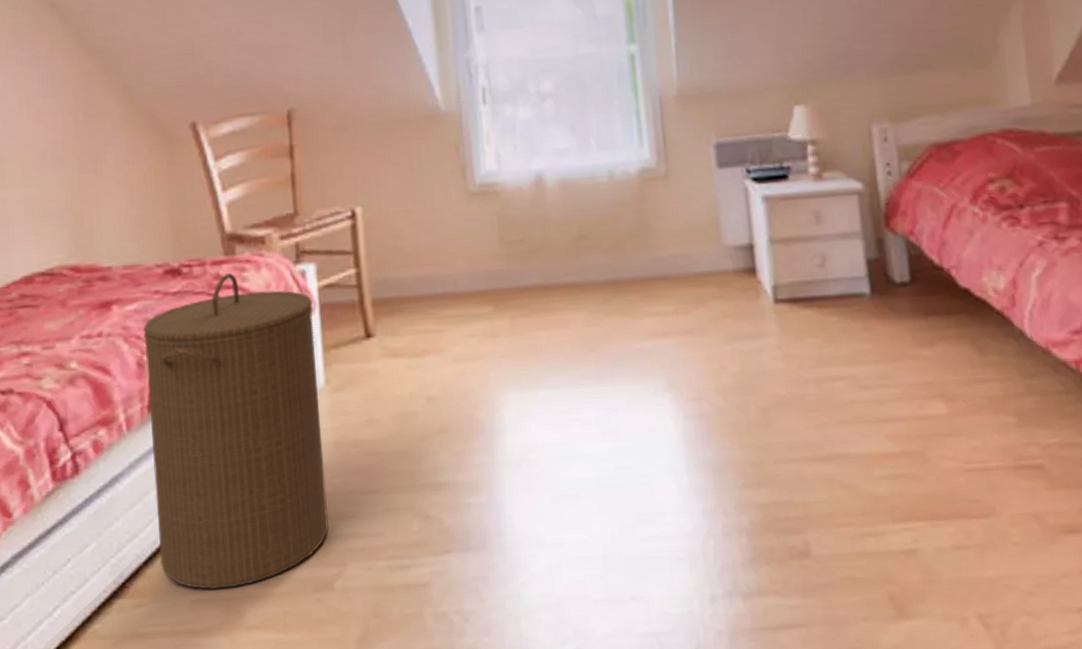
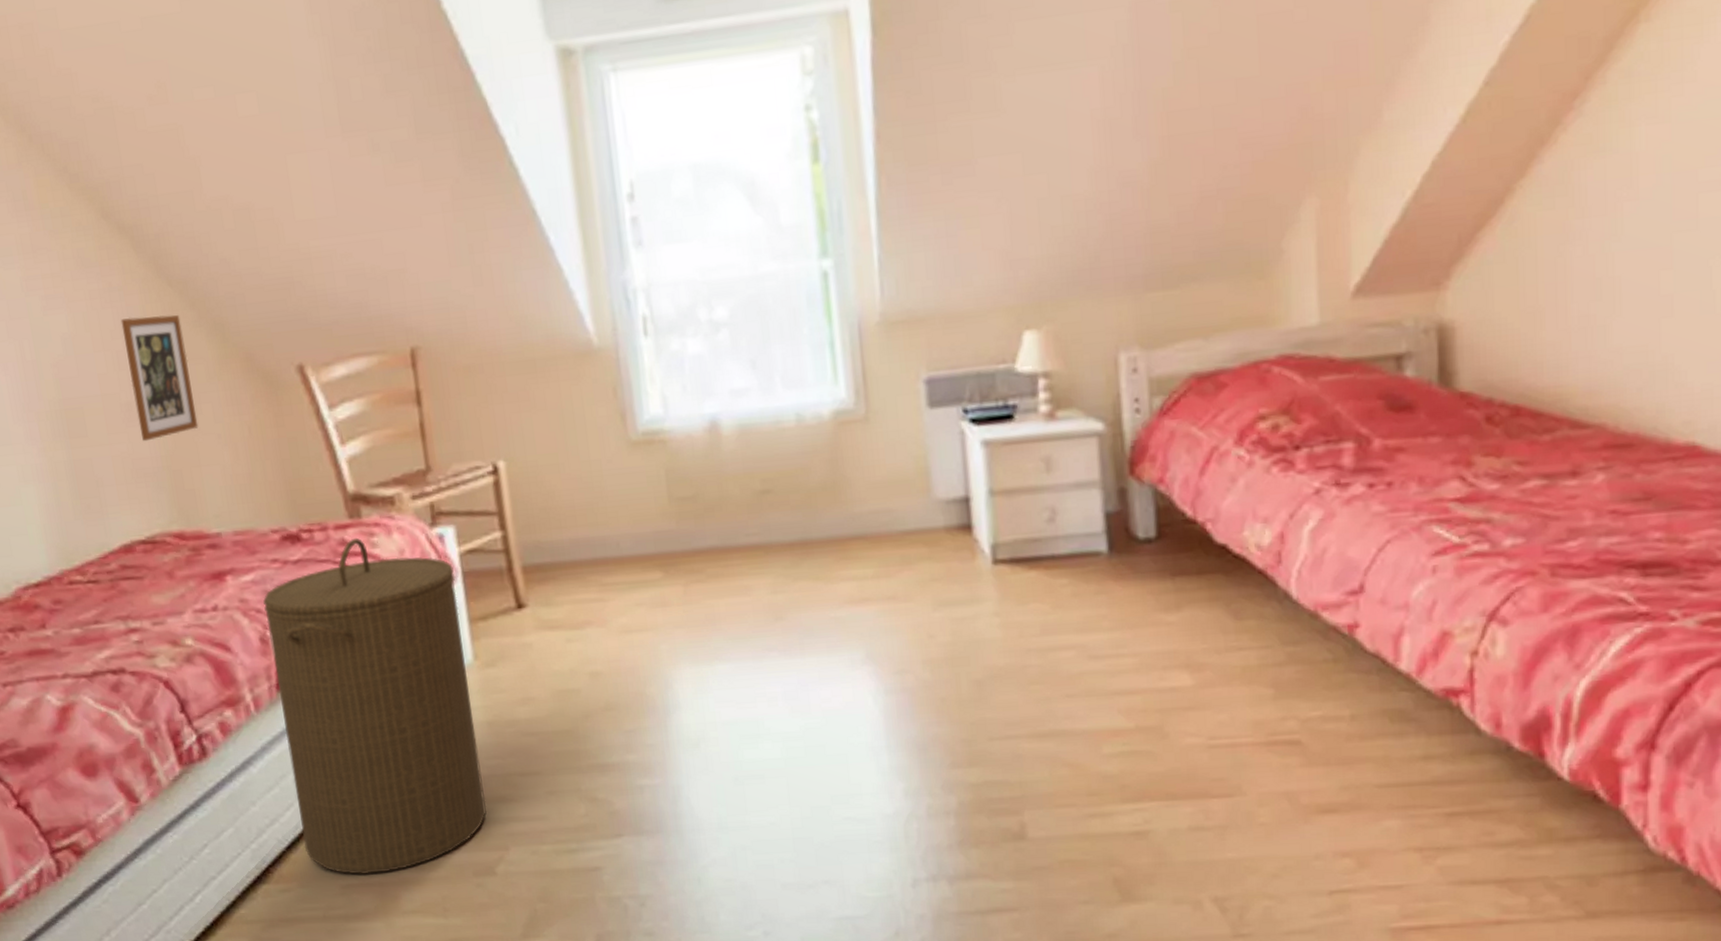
picture frame: none [44,78,102,186] -> present [120,314,199,442]

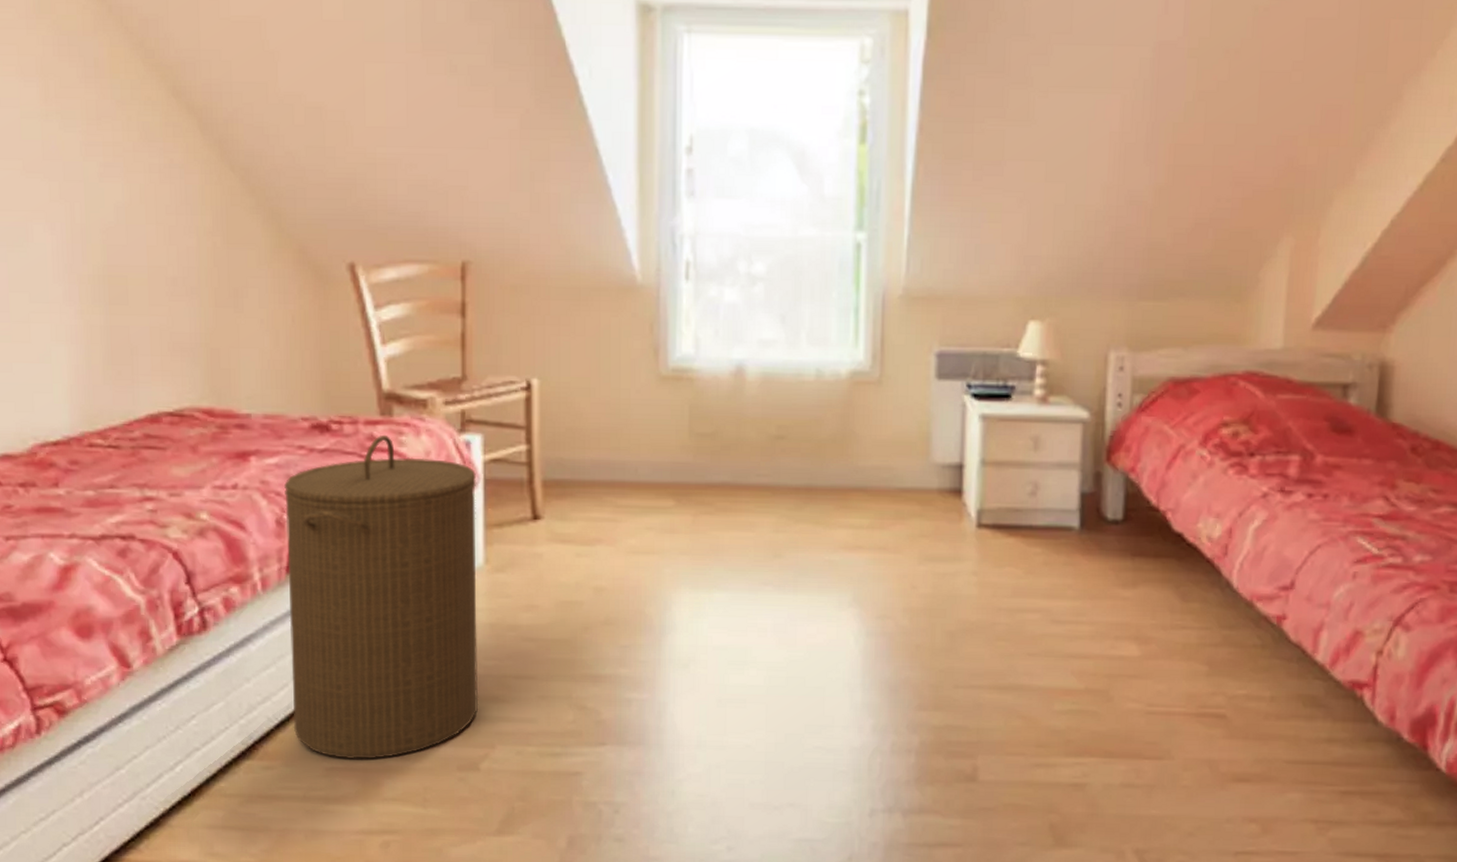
picture frame: present [120,314,199,442] -> none [177,195,242,317]

